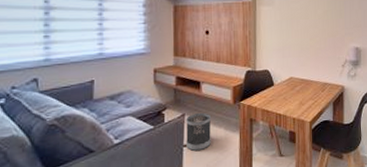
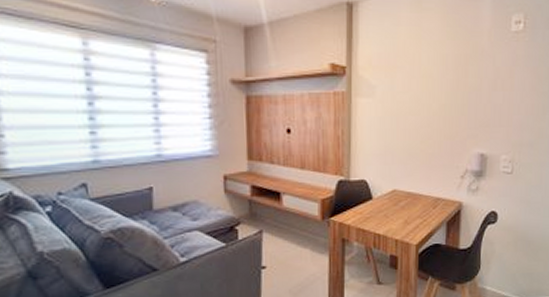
wastebasket: present [186,113,212,151] -> none [264,230,295,274]

